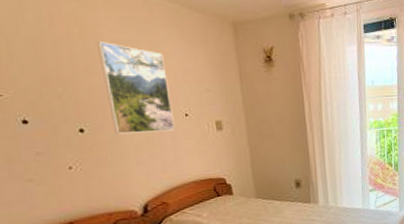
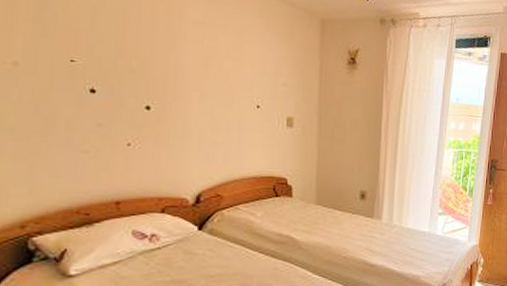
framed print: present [98,42,175,134] -> none [180,21,246,121]

